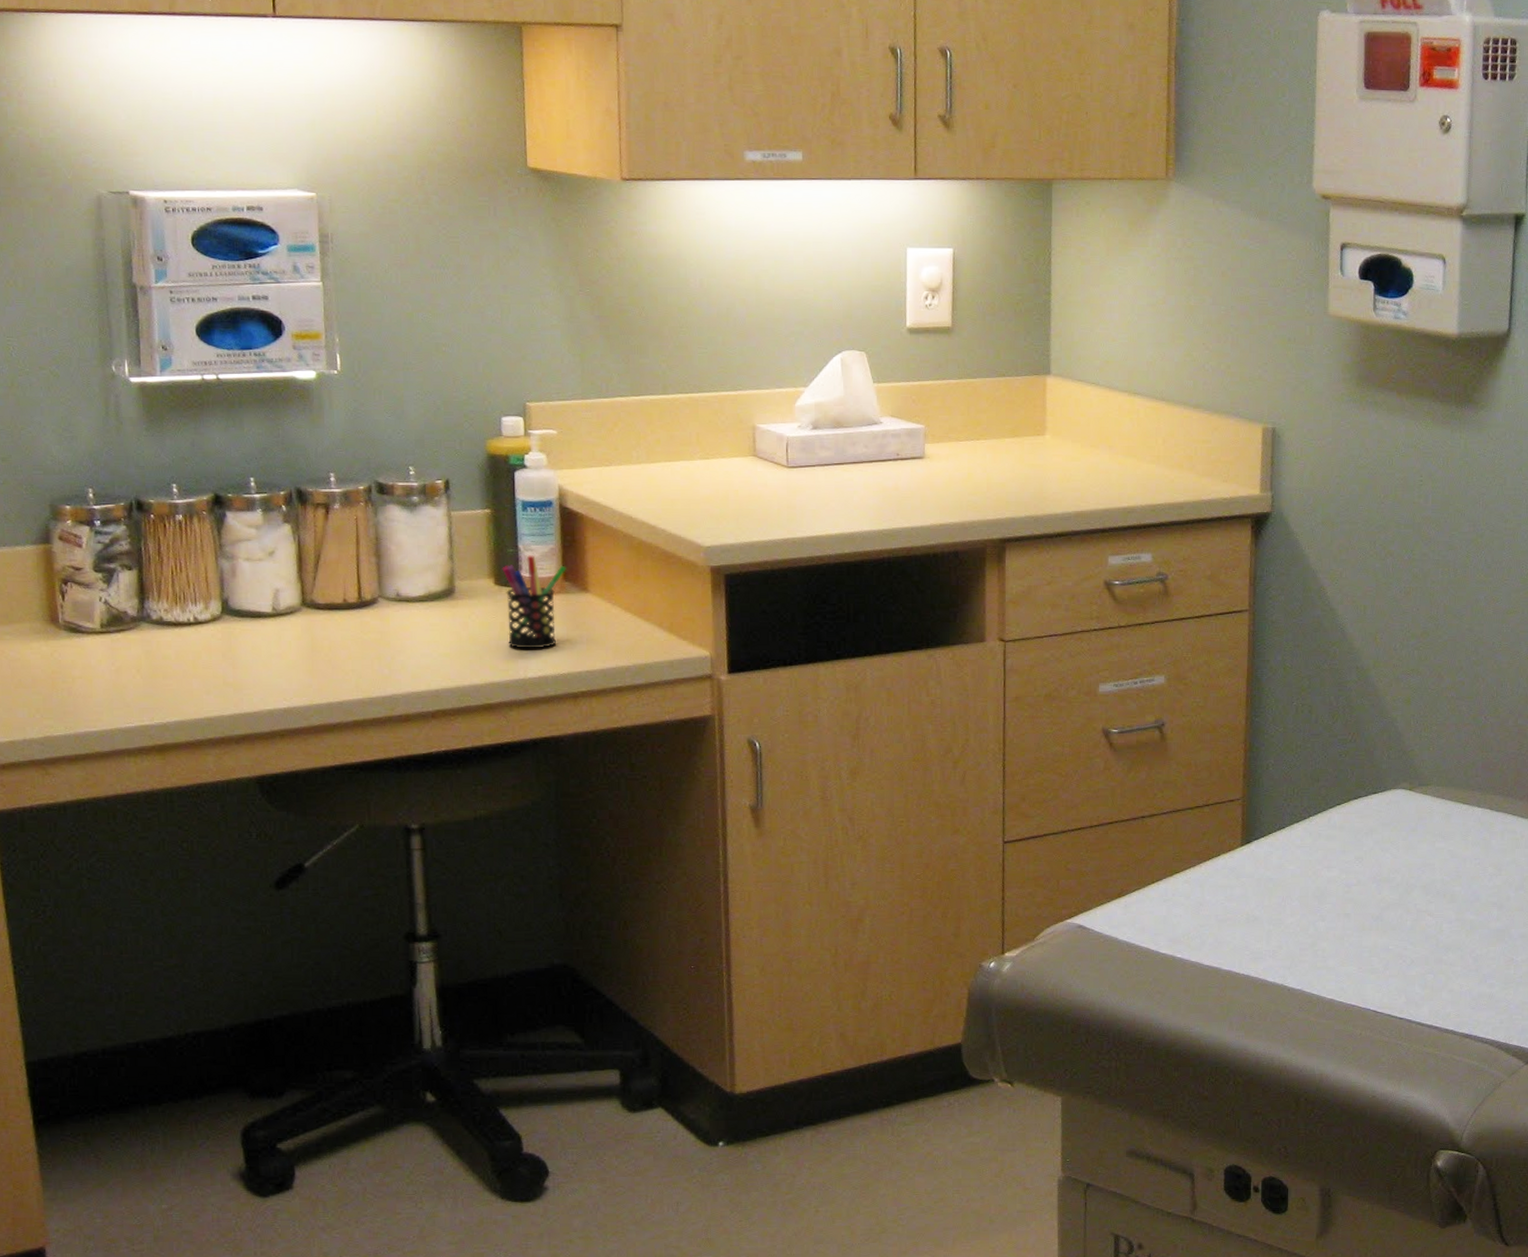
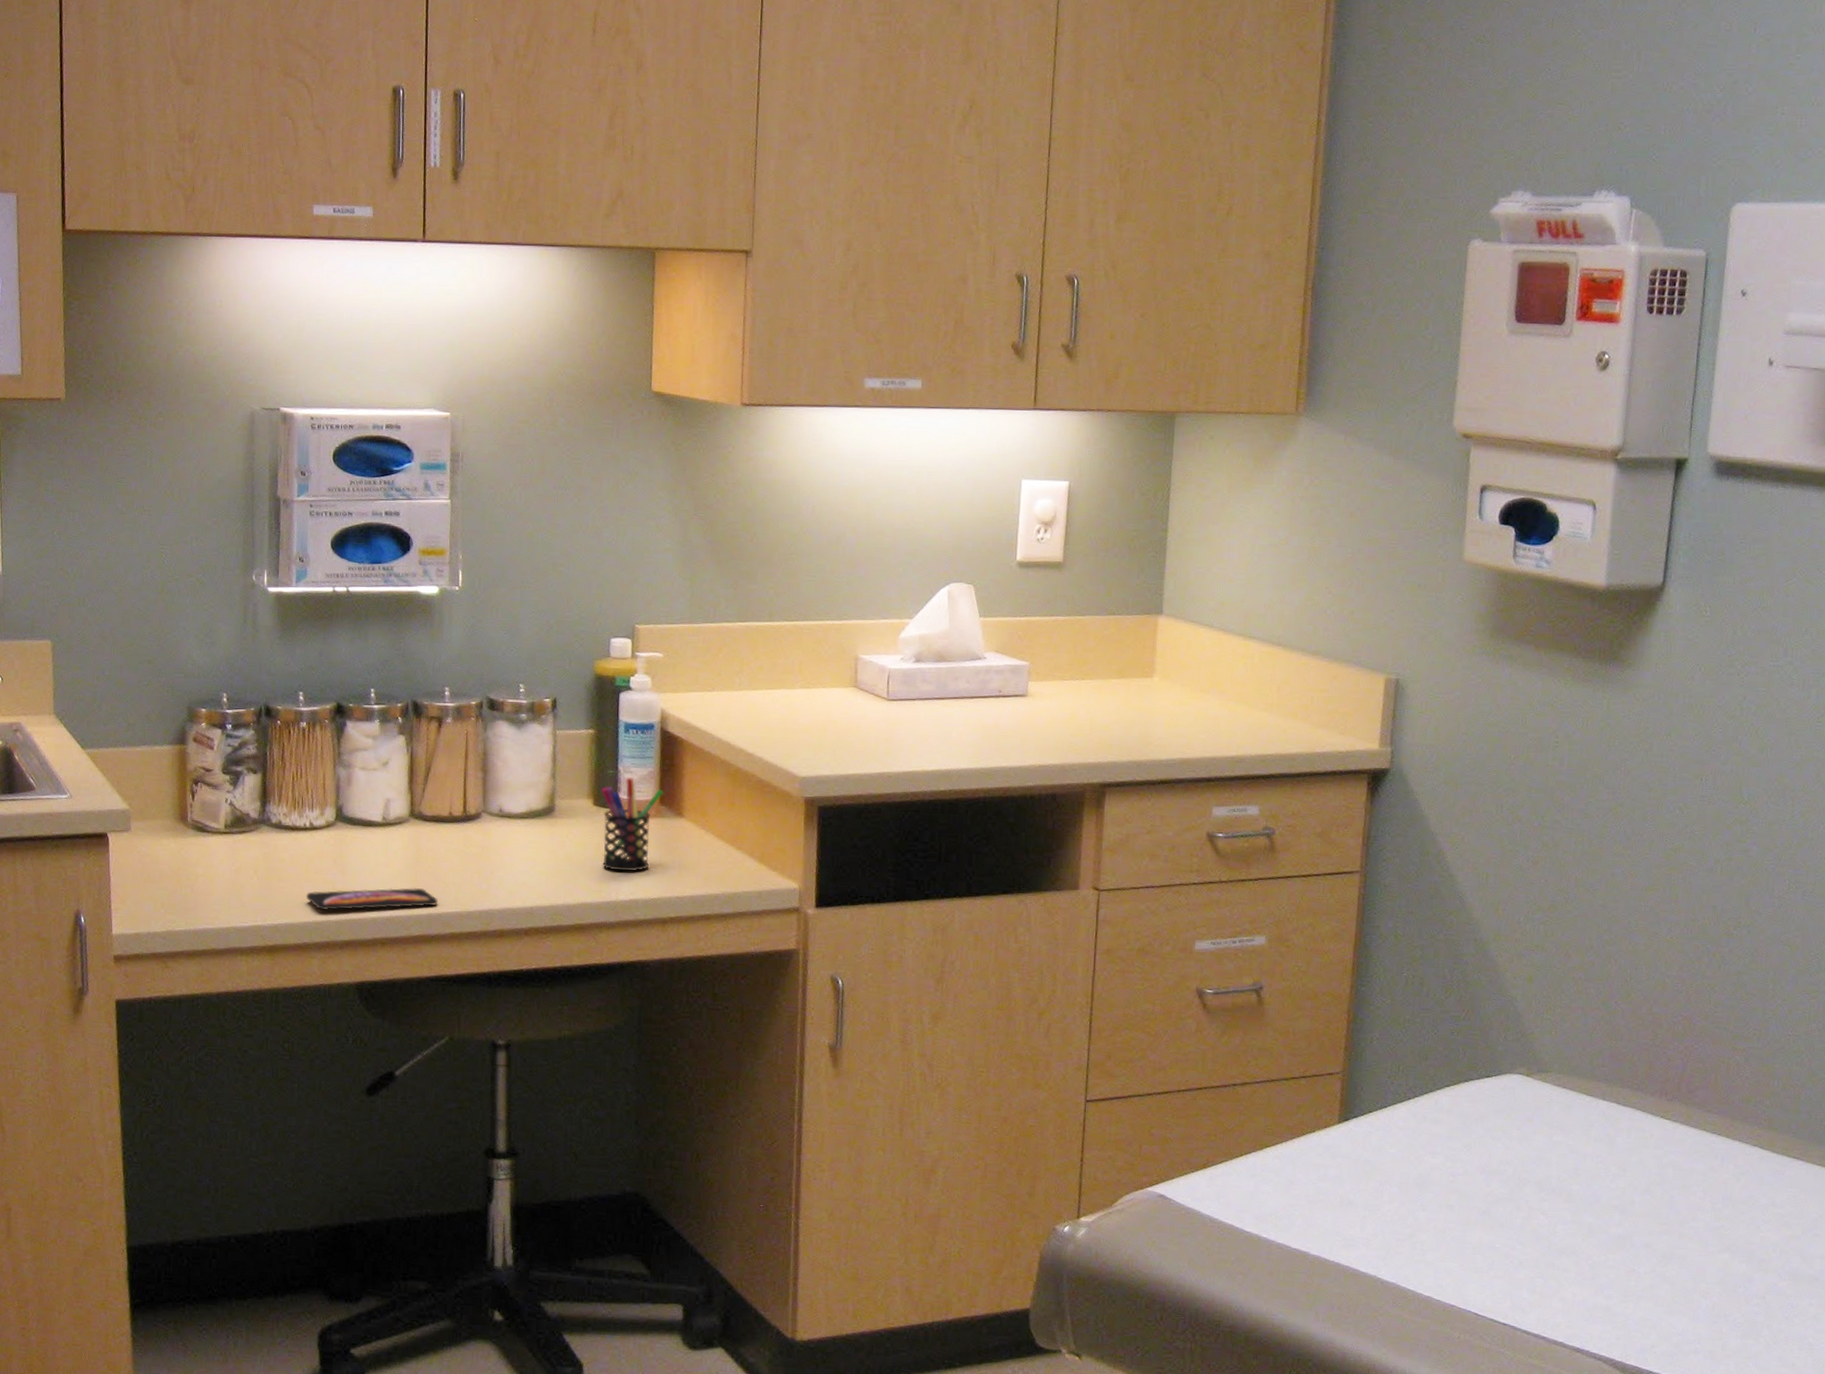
smartphone: none [196,678,337,706] -> present [306,888,438,911]

